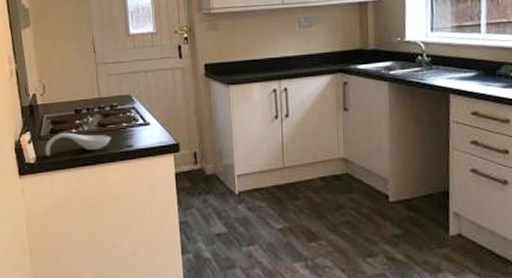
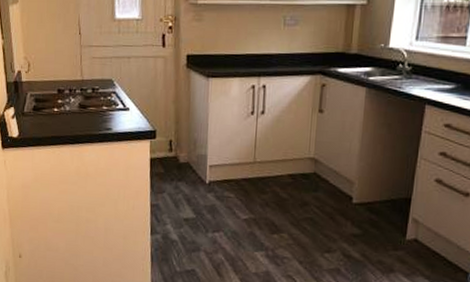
spoon rest: present [45,132,111,157] -> none [27,110,91,133]

